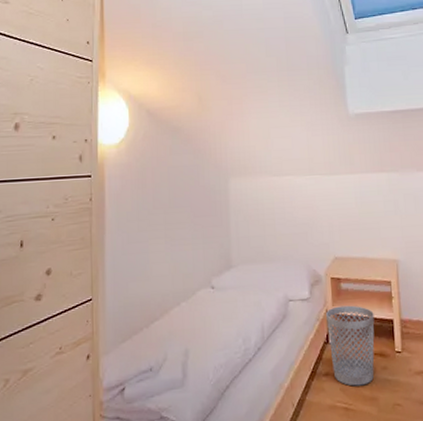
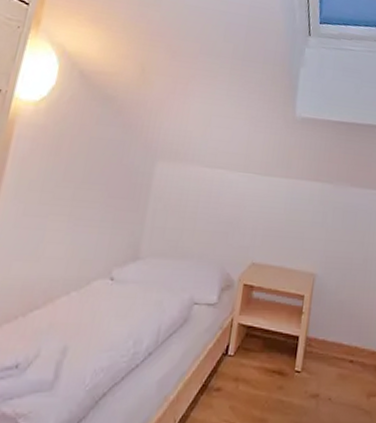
wastebasket: present [326,305,375,386] -> none [225,316,281,405]

